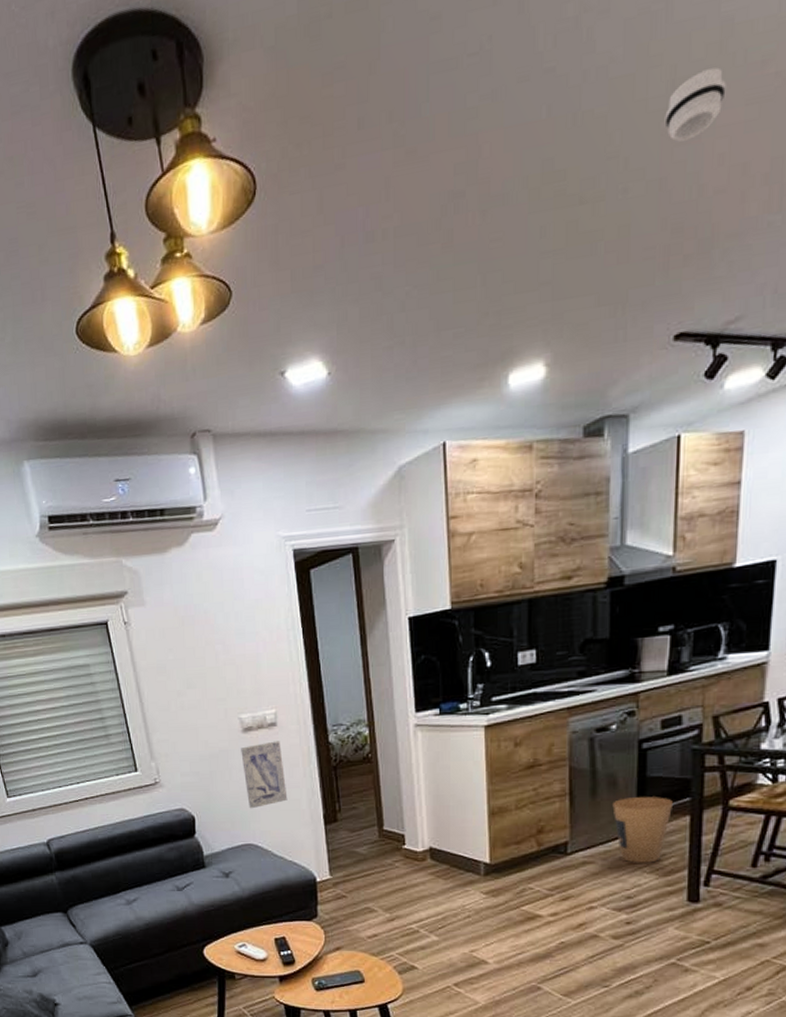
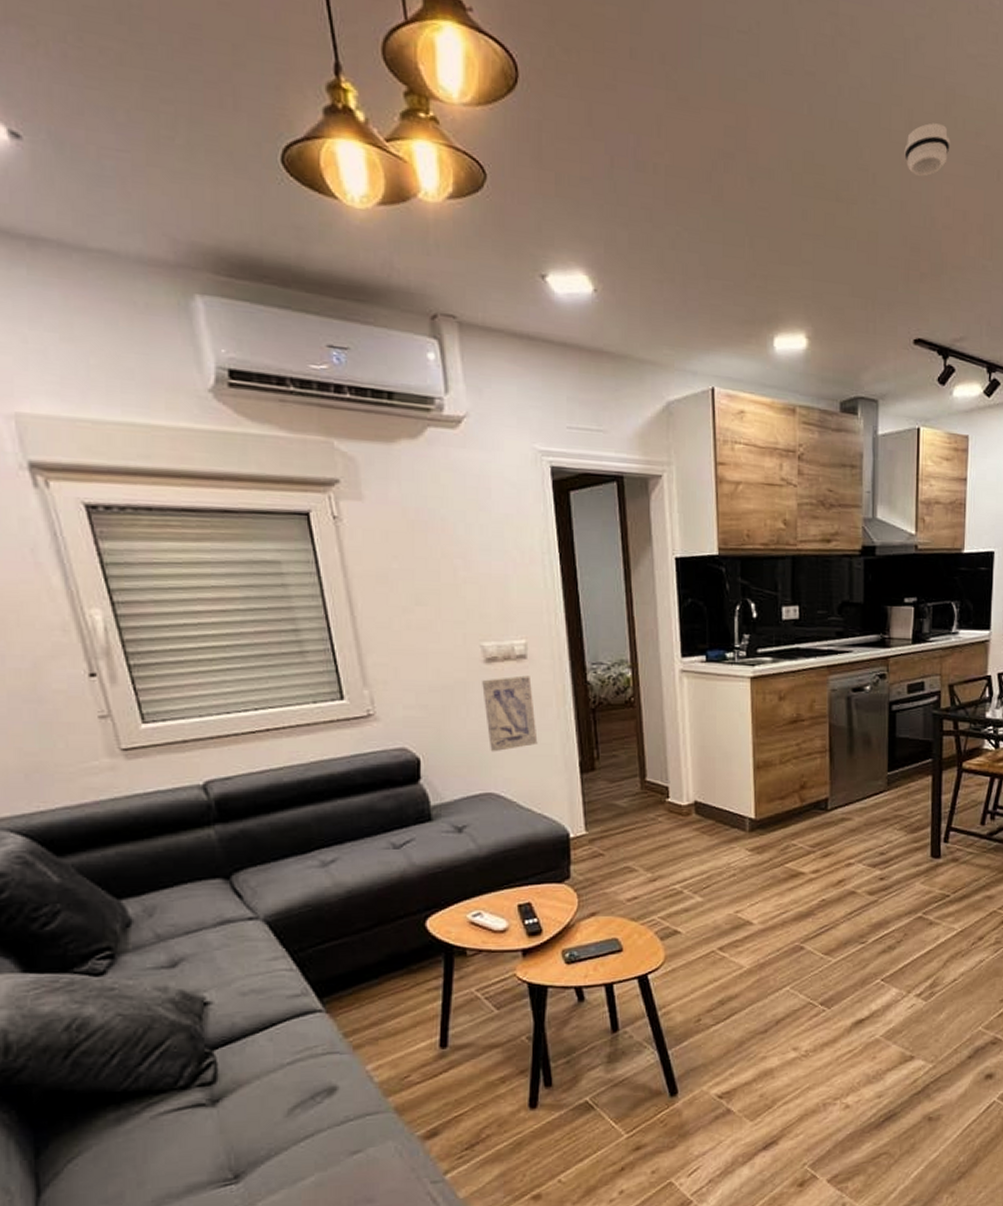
trash can: present [612,797,674,863] -> none [867,756,919,820]

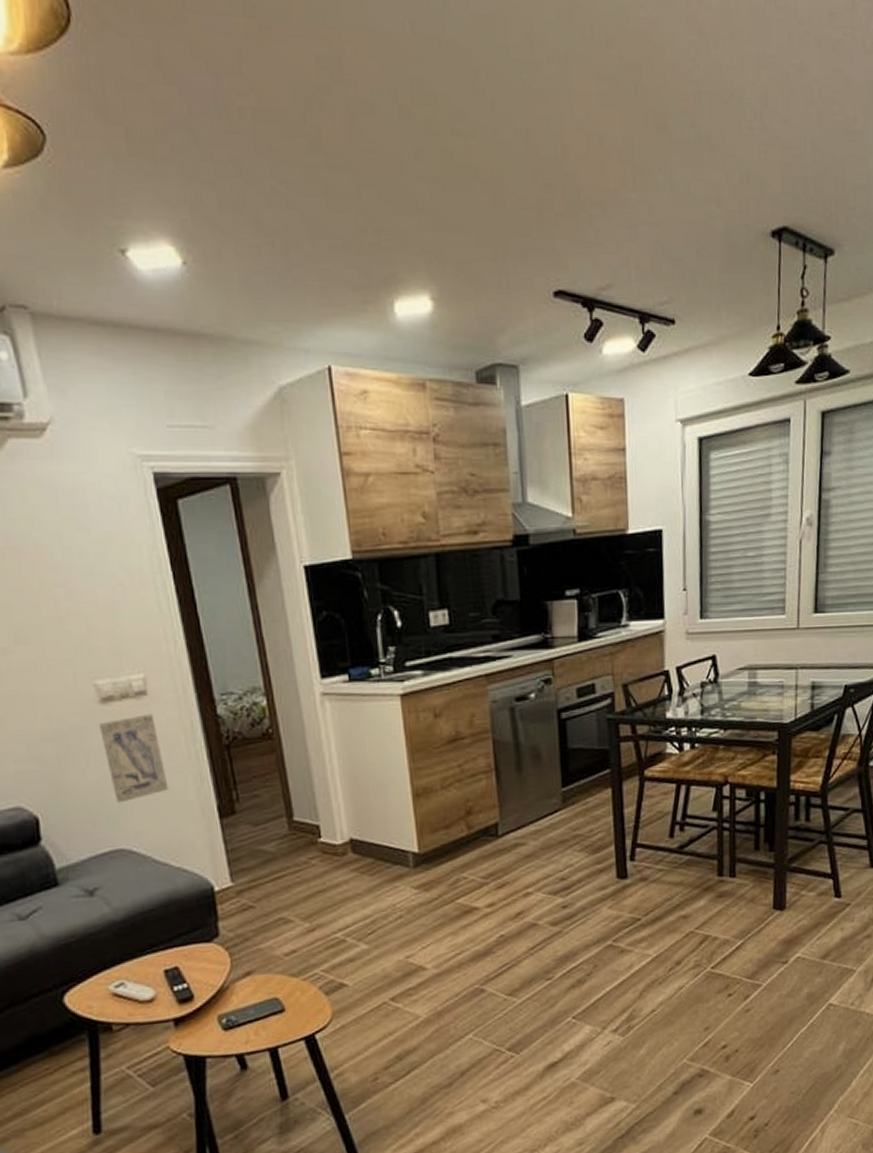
smoke detector: present [904,123,950,176] -> none [525,33,578,98]

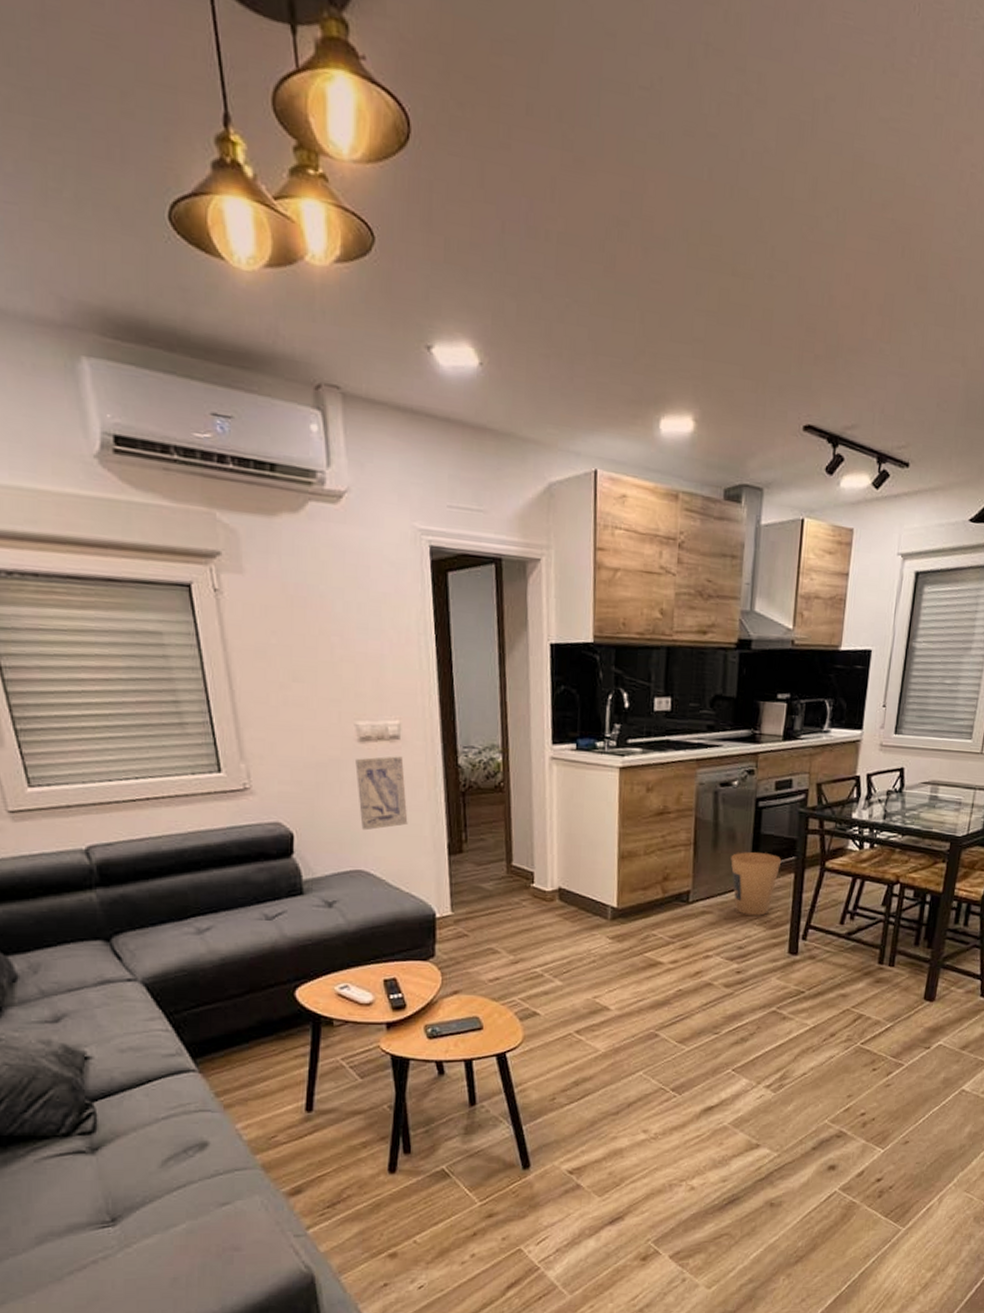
trash can: none [538,769,596,842] -> present [730,852,782,916]

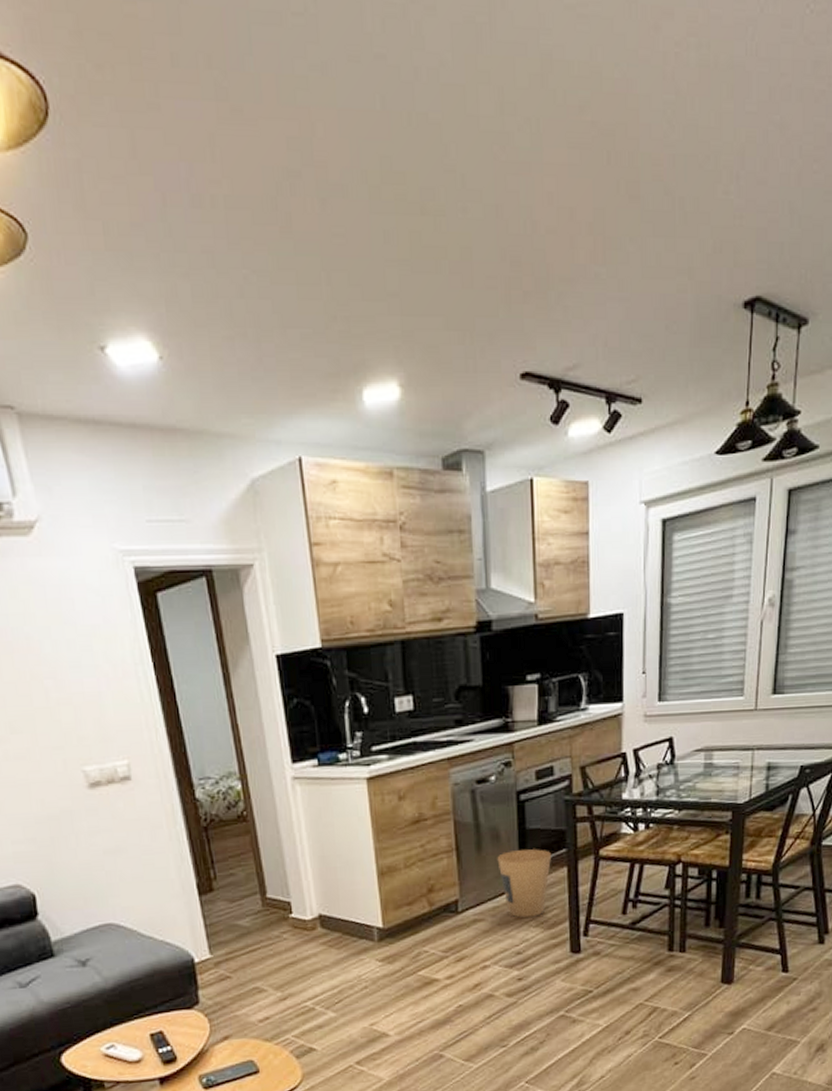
wall art: present [355,756,408,831] -> none [88,798,152,882]

